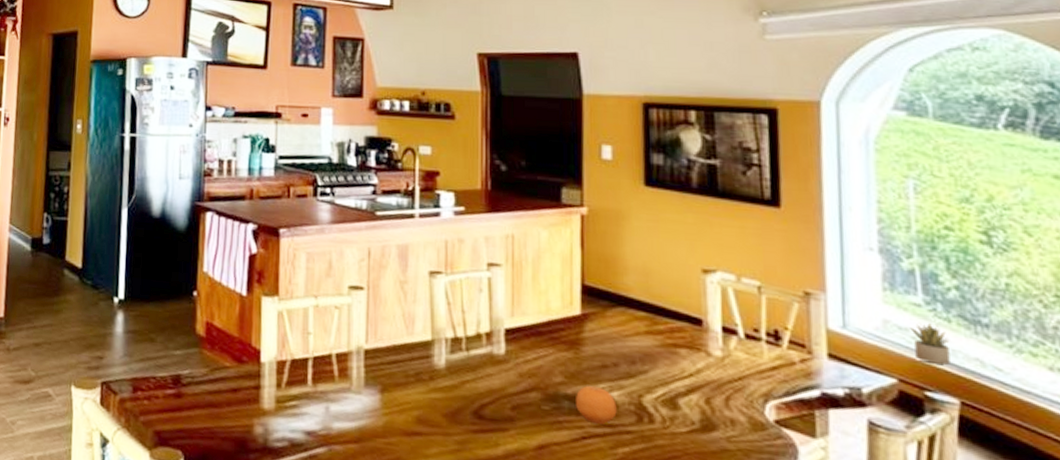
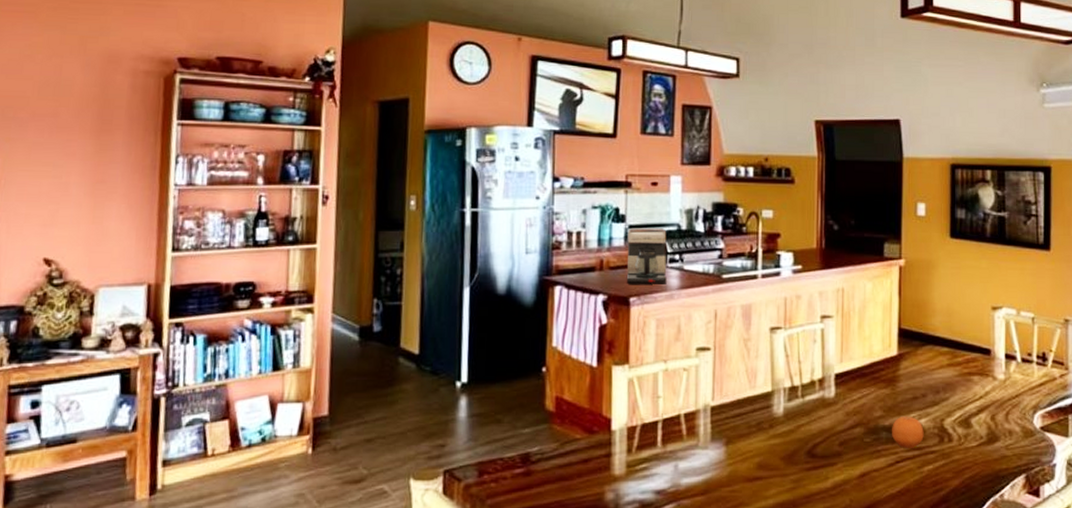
coffee maker: none [277,158,317,218] -> present [627,227,667,284]

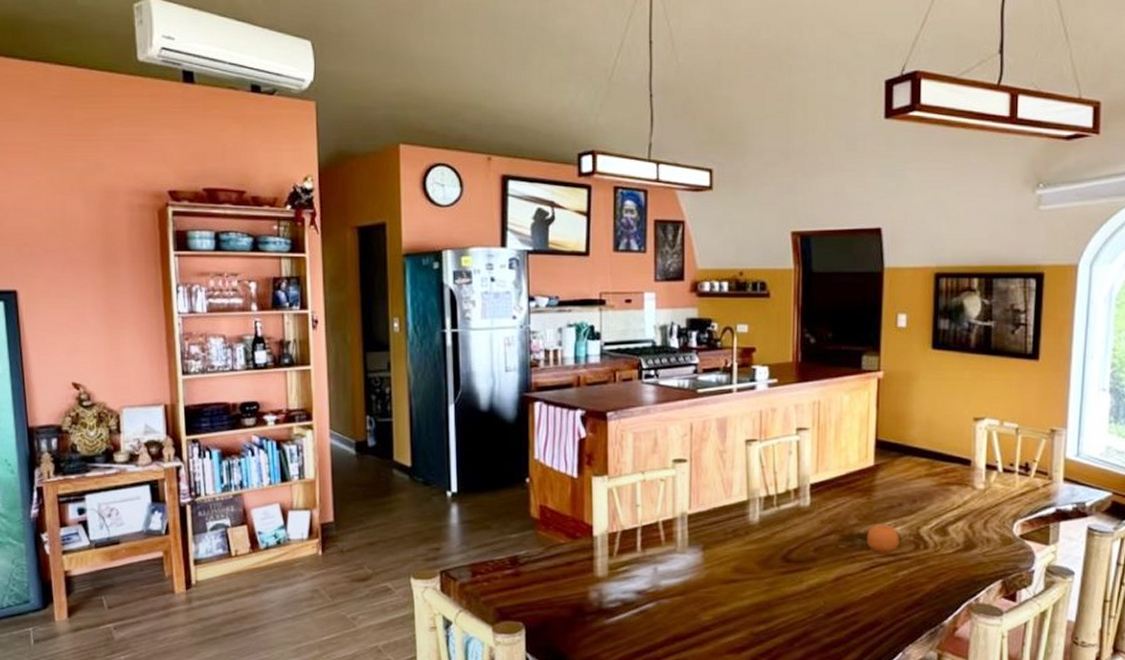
coffee maker: present [627,227,667,284] -> none [603,345,643,399]

